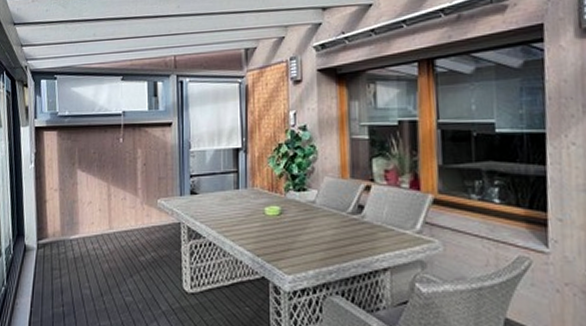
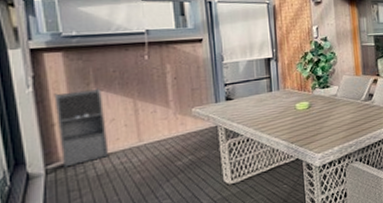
cabinet: none [48,168,85,245] -> present [54,88,109,168]

